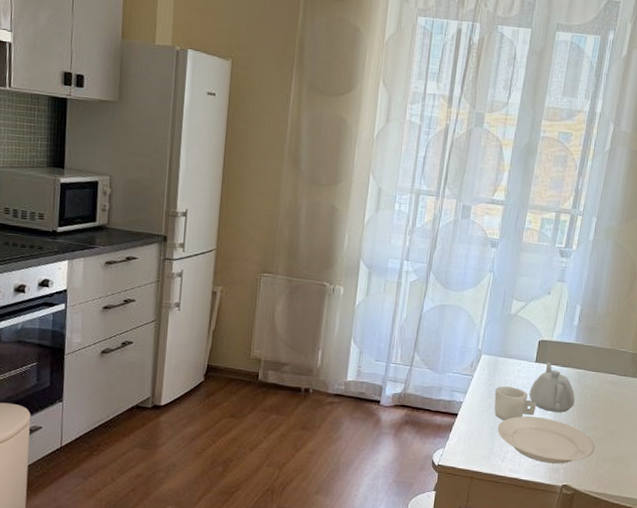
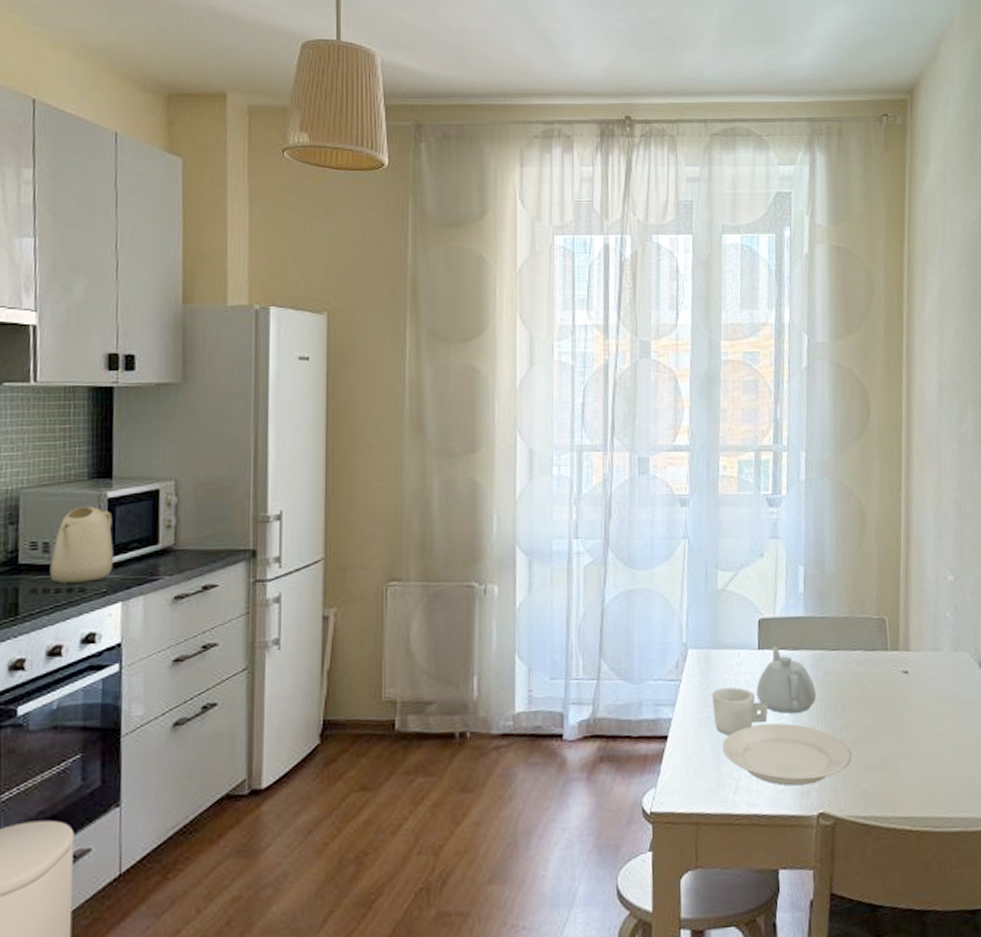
kettle: none [17,186,64,243] -> present [49,506,114,583]

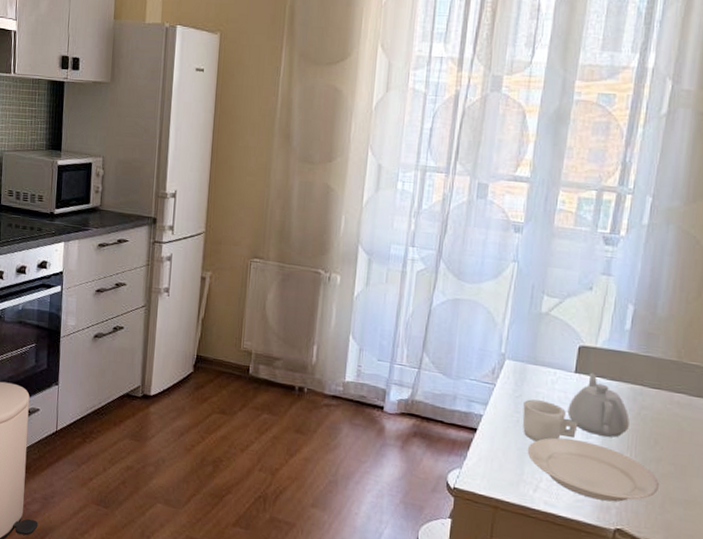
kettle: present [49,506,114,583] -> none [19,169,61,225]

